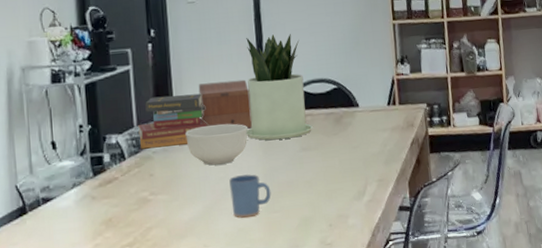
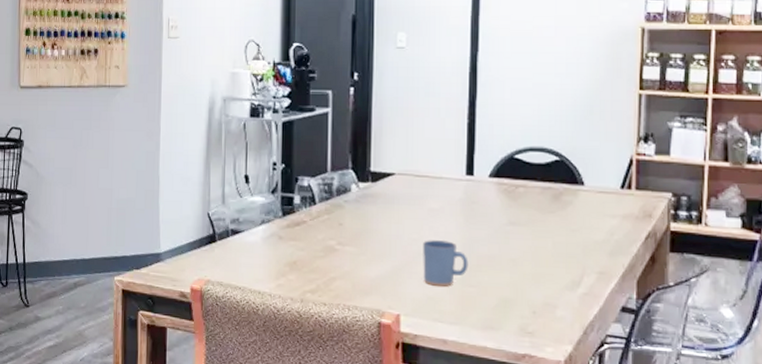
books: present [138,93,208,149] -> none [332,144,405,198]
bowl: present [185,123,249,166] -> none [380,181,450,225]
sewing box: present [198,79,252,129] -> none [399,136,456,192]
planter: present [246,34,313,141] -> none [447,91,525,209]

